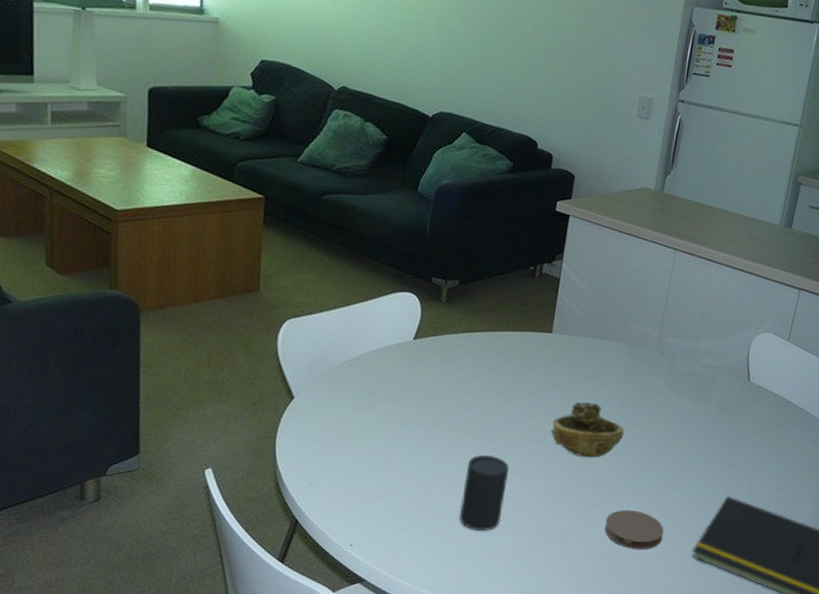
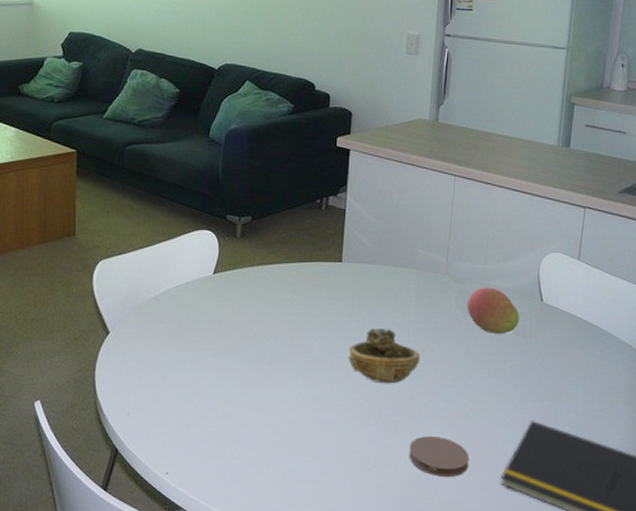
cup: present [459,454,510,531] -> none [266,382,311,458]
fruit: none [675,364,726,412] -> present [467,287,520,334]

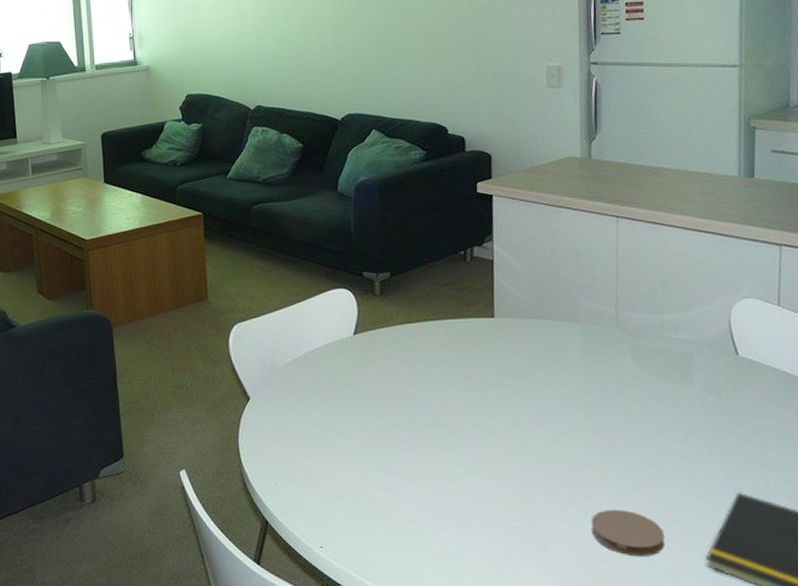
decorative bowl: present [348,328,420,384] -> none [511,389,595,451]
fruit: present [467,287,520,334] -> none [644,340,712,393]

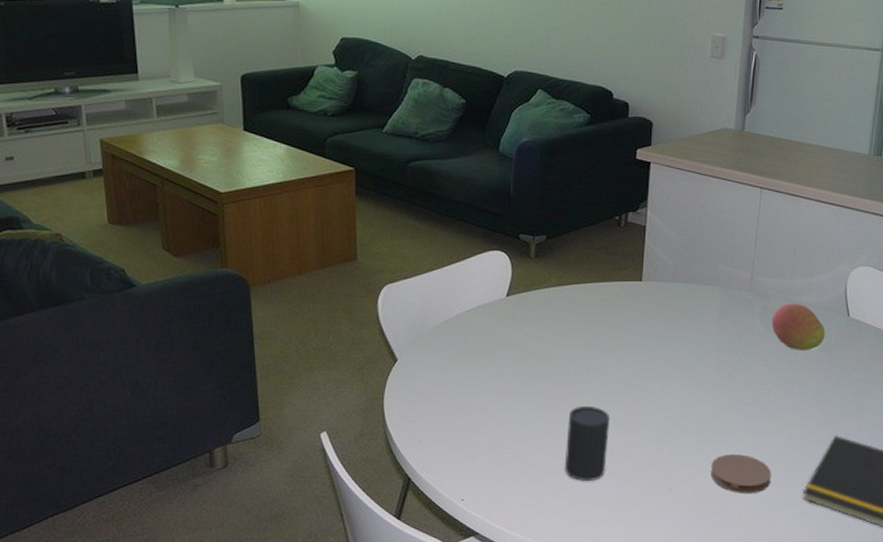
cup: none [425,450,473,533] -> present [564,405,611,481]
fruit: none [644,340,712,393] -> present [771,303,826,350]

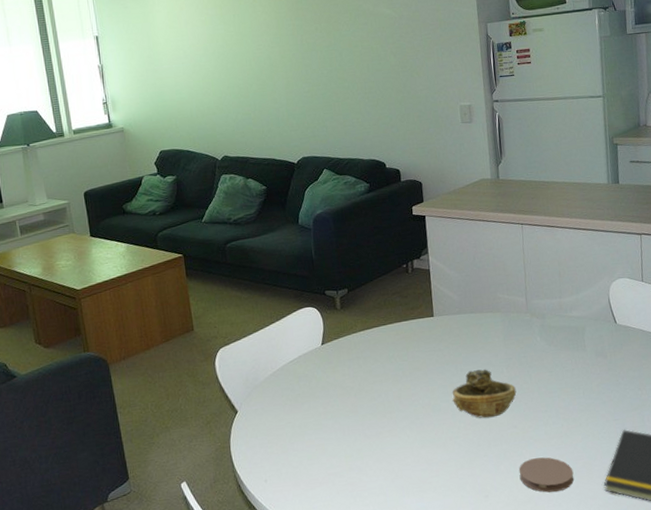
cup: present [564,405,611,481] -> none [388,430,428,498]
decorative bowl: none [649,348,723,404] -> present [452,369,517,419]
fruit: present [771,303,826,350] -> none [549,318,599,359]

